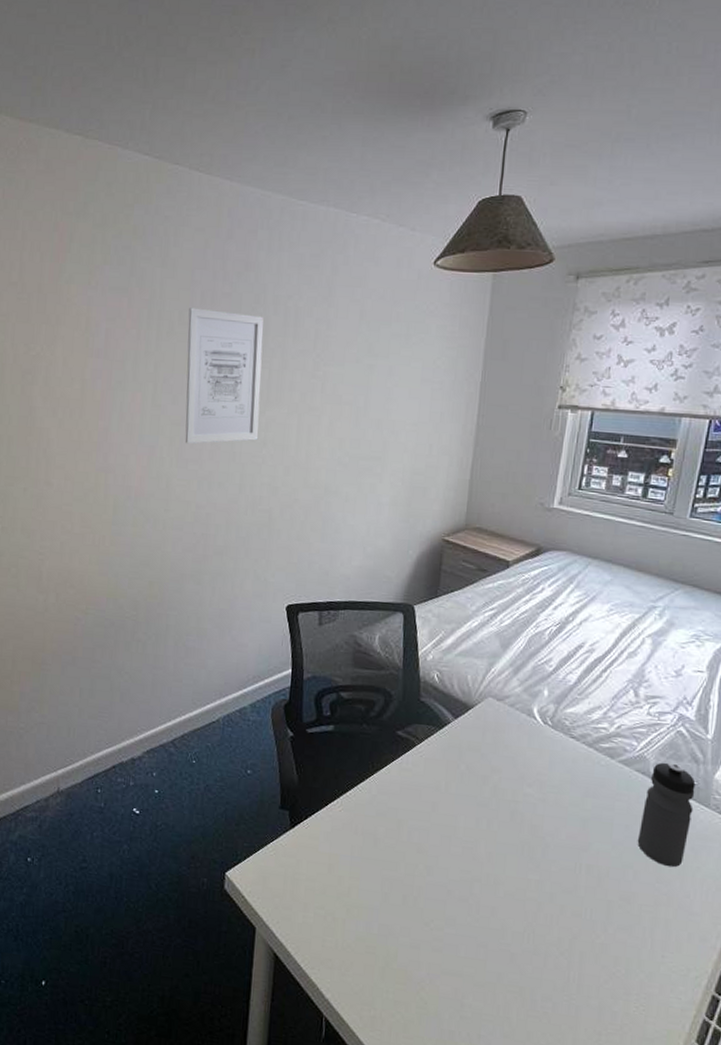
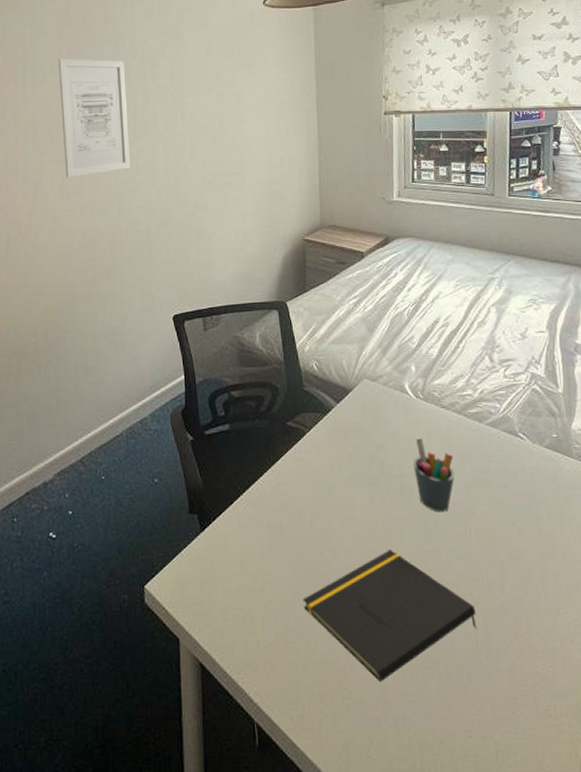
notepad: none [389,873,573,999] -> present [303,550,477,683]
pen holder: none [529,765,576,845] -> present [413,437,455,513]
water bottle: present [637,761,696,868] -> none [515,418,559,520]

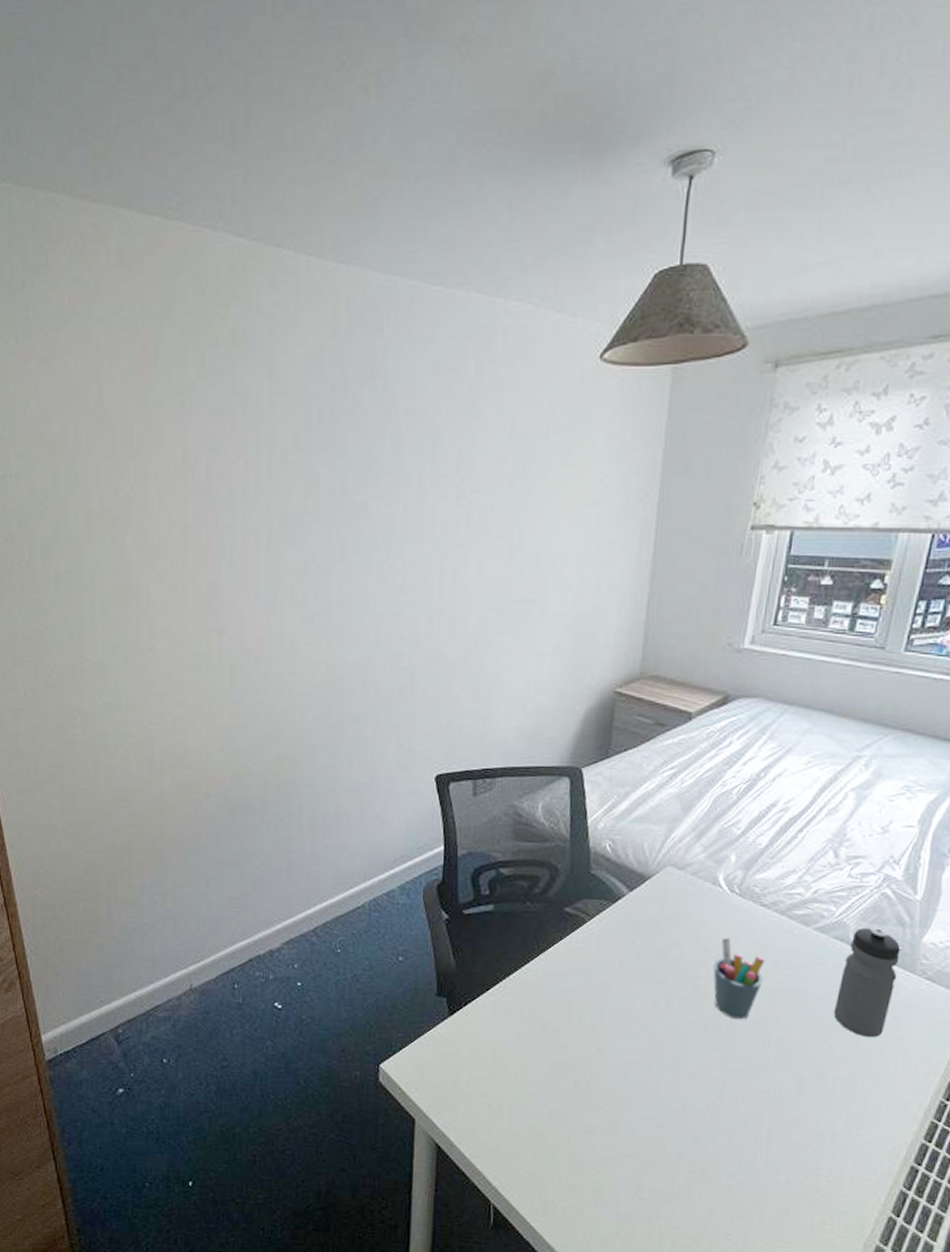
wall art: present [58,58,131,178] -> none [304,429,396,595]
notepad: present [303,550,477,683] -> none [559,1053,760,1181]
water bottle: none [515,418,559,520] -> present [833,926,901,1038]

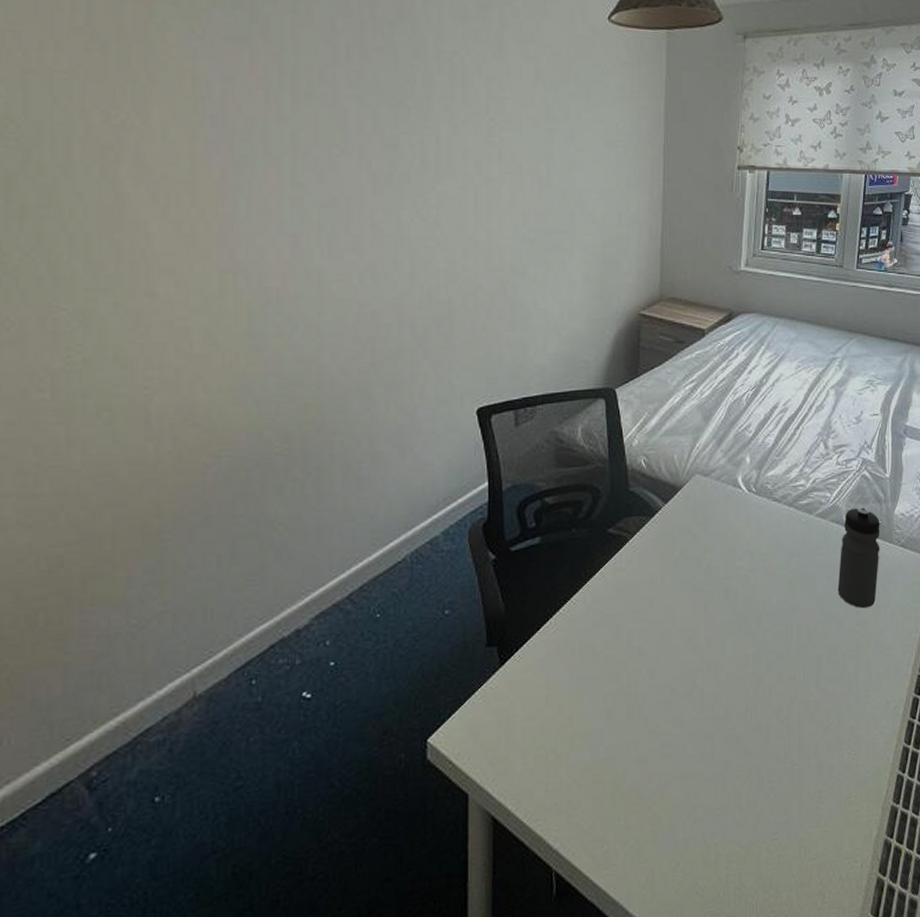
pen holder: present [713,937,766,1020] -> none [740,534,781,614]

